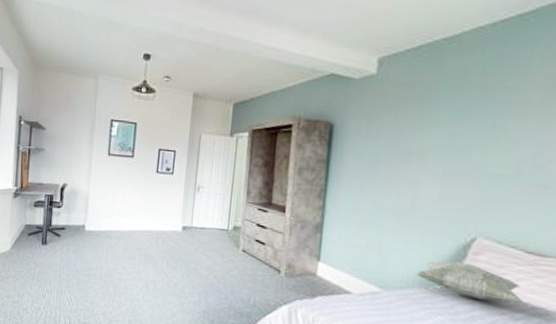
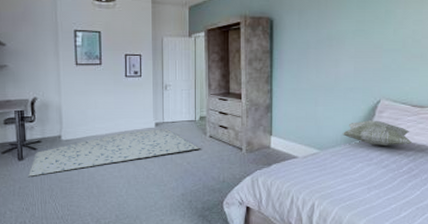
rug: none [49,232,230,264] -> present [28,128,200,177]

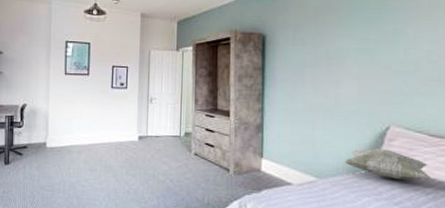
rug: present [28,128,200,177] -> none [13,142,184,182]

